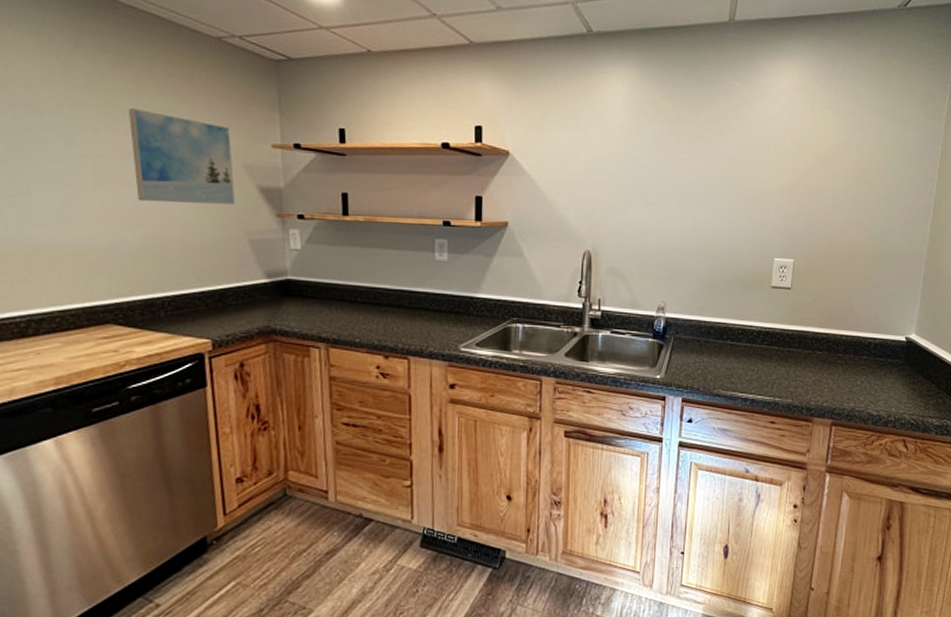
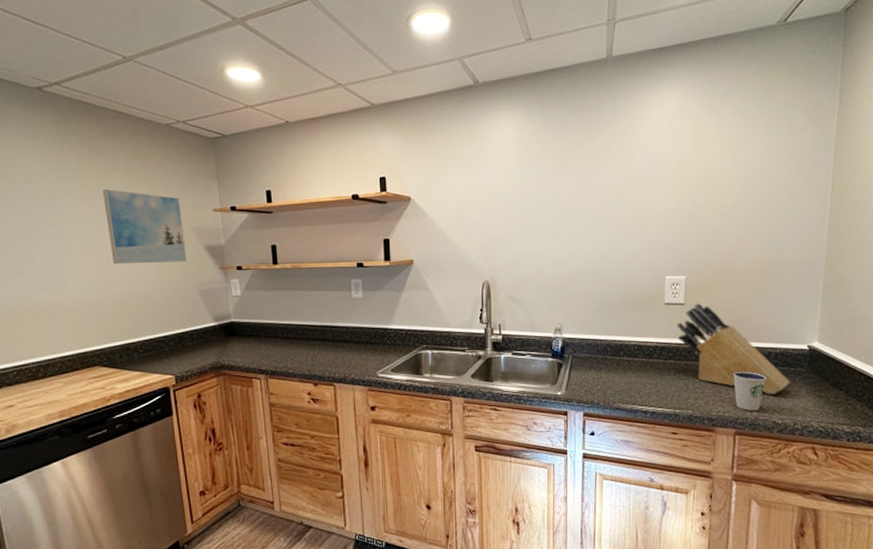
knife block: none [782,288,887,385] -> present [677,303,790,394]
dixie cup: none [833,360,865,401] -> present [733,371,767,411]

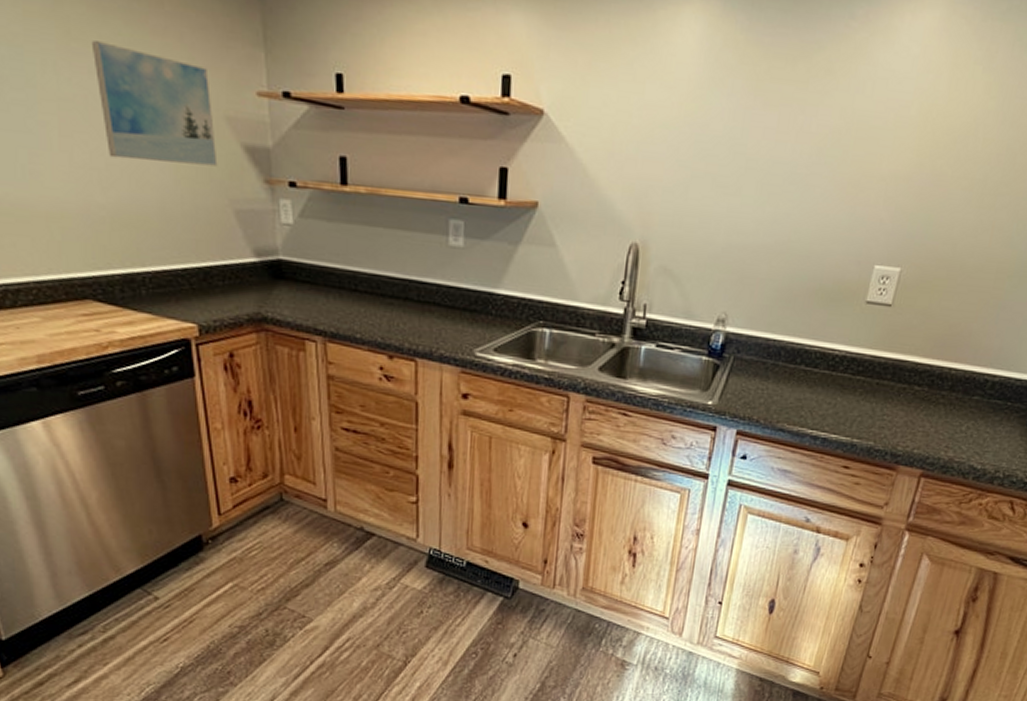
knife block: present [677,303,790,394] -> none [875,306,1003,433]
dixie cup: present [733,371,767,411] -> none [930,399,975,450]

